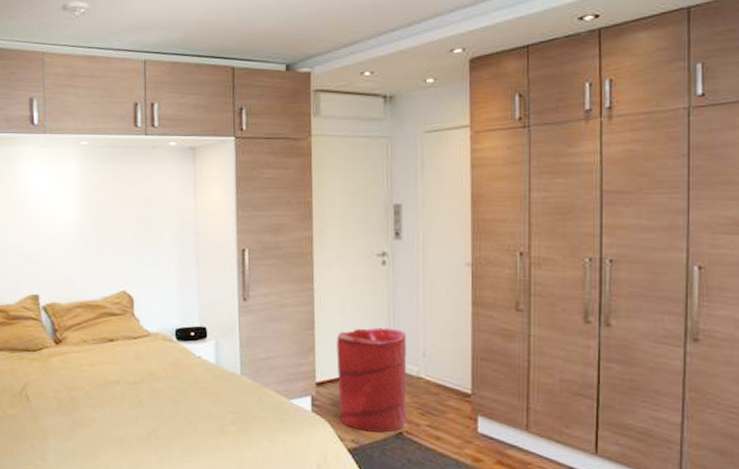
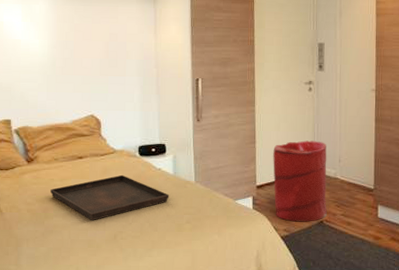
serving tray: none [79,362,210,415] -> present [50,174,169,221]

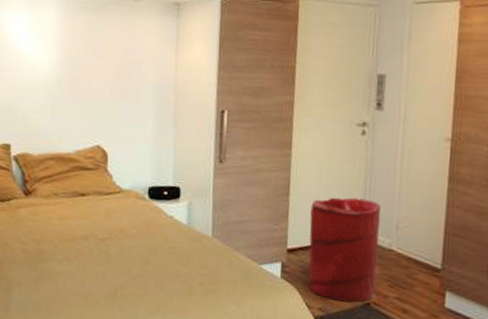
serving tray: present [50,174,169,221] -> none [47,219,180,271]

